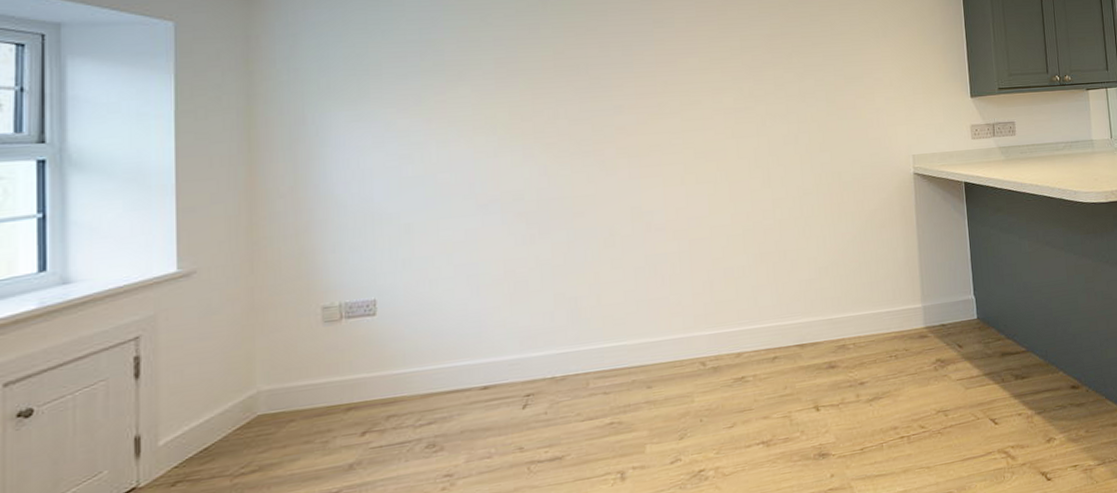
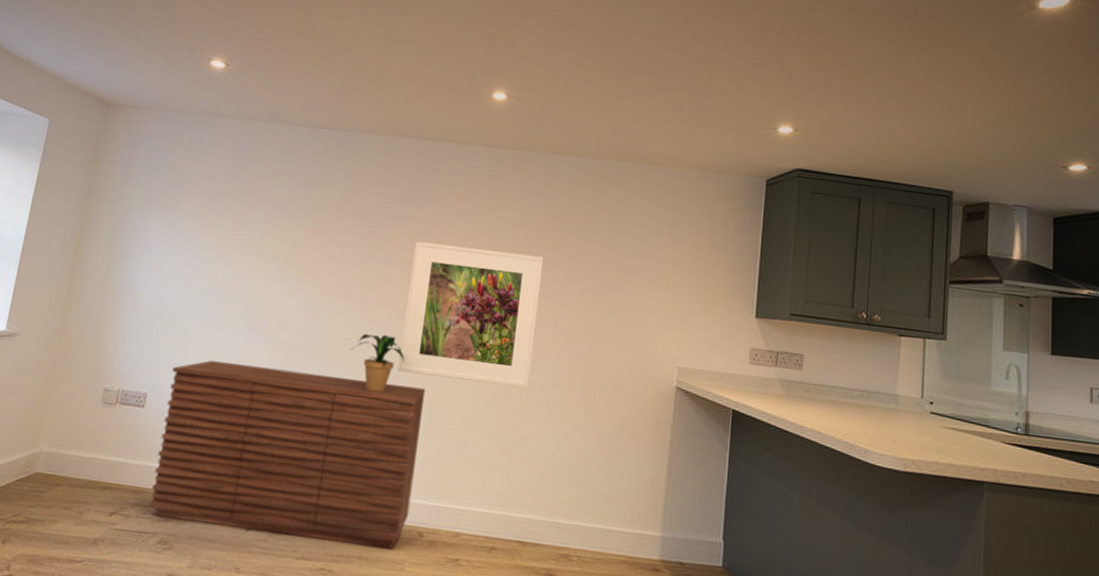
sideboard: none [401,226,689,422] -> present [149,360,426,550]
potted plant: none [596,183,656,242] -> present [350,334,405,393]
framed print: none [643,78,781,216] -> present [397,241,544,389]

